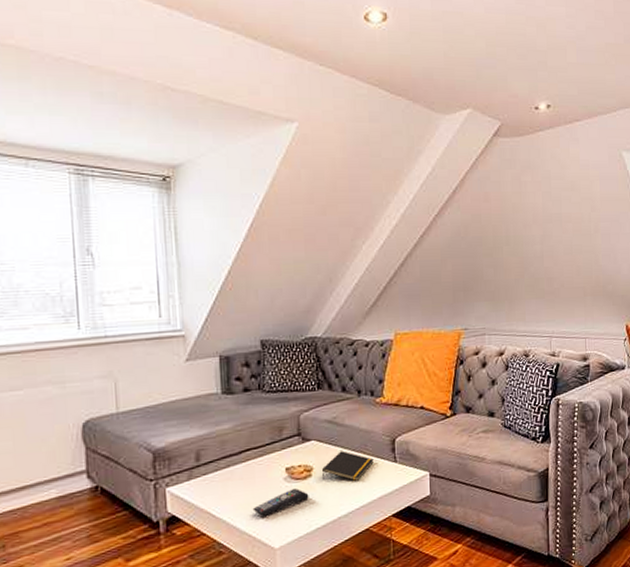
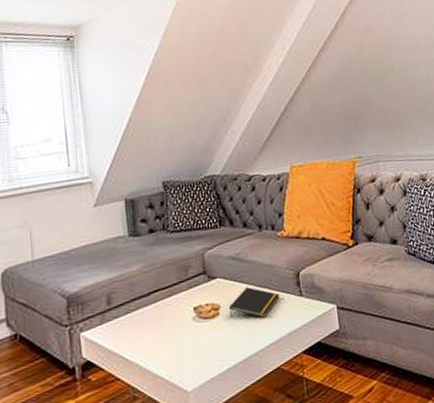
remote control: present [252,487,309,516] -> none [164,327,218,358]

